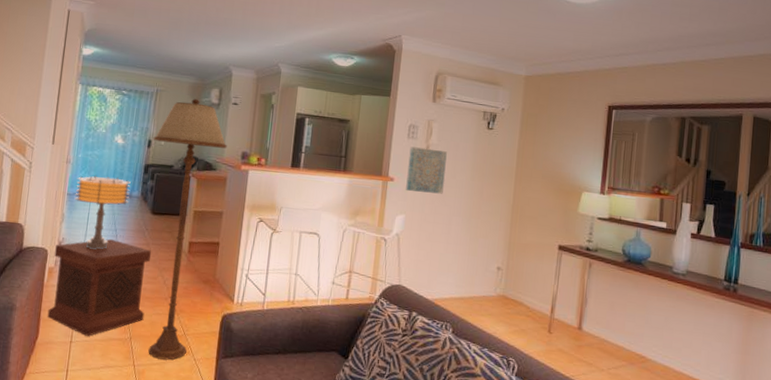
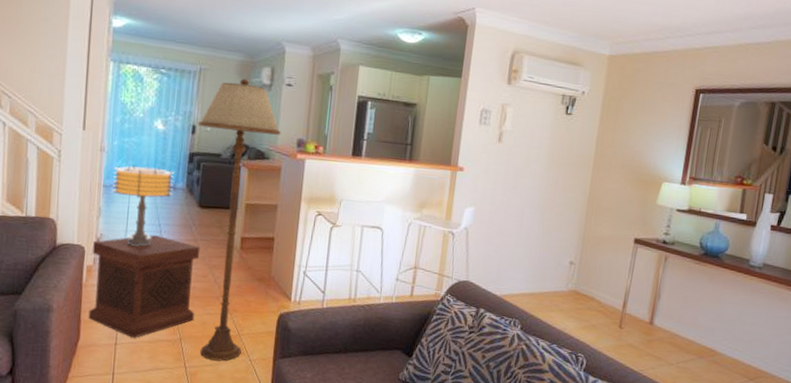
wall art: present [406,146,447,194] -> none [476,133,521,185]

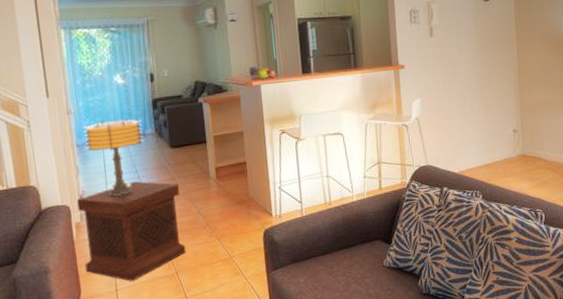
floor lamp: present [197,78,281,361] -> none [154,22,236,286]

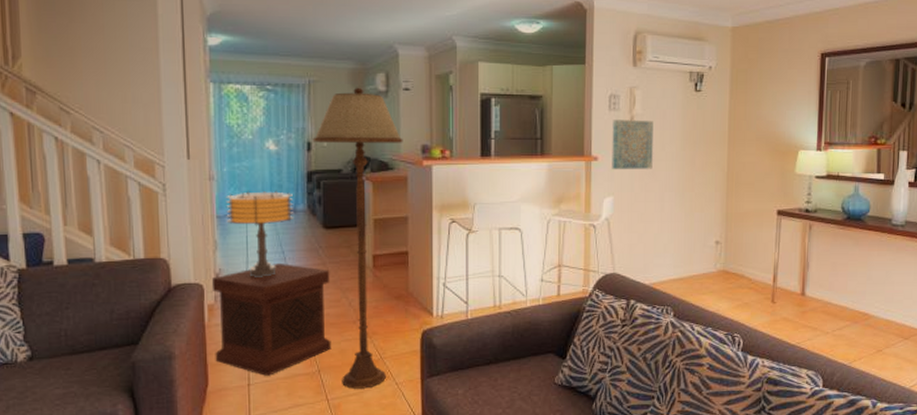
floor lamp: none [154,22,236,286] -> present [312,87,403,389]
wall art: none [414,30,453,76] -> present [612,119,653,170]

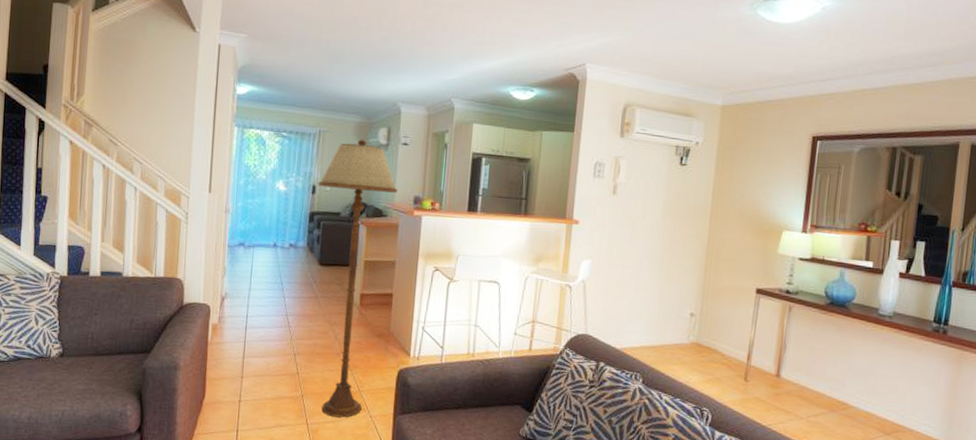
side table: present [212,262,332,376] -> none [213,292,321,395]
table lamp: present [225,190,293,277] -> none [236,224,295,305]
wall art: present [612,119,653,170] -> none [592,186,636,237]

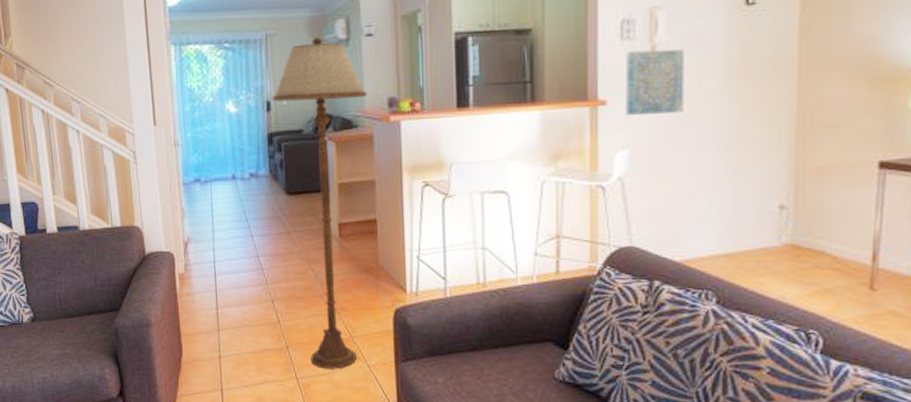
wall art: none [592,186,636,237] -> present [626,49,684,116]

